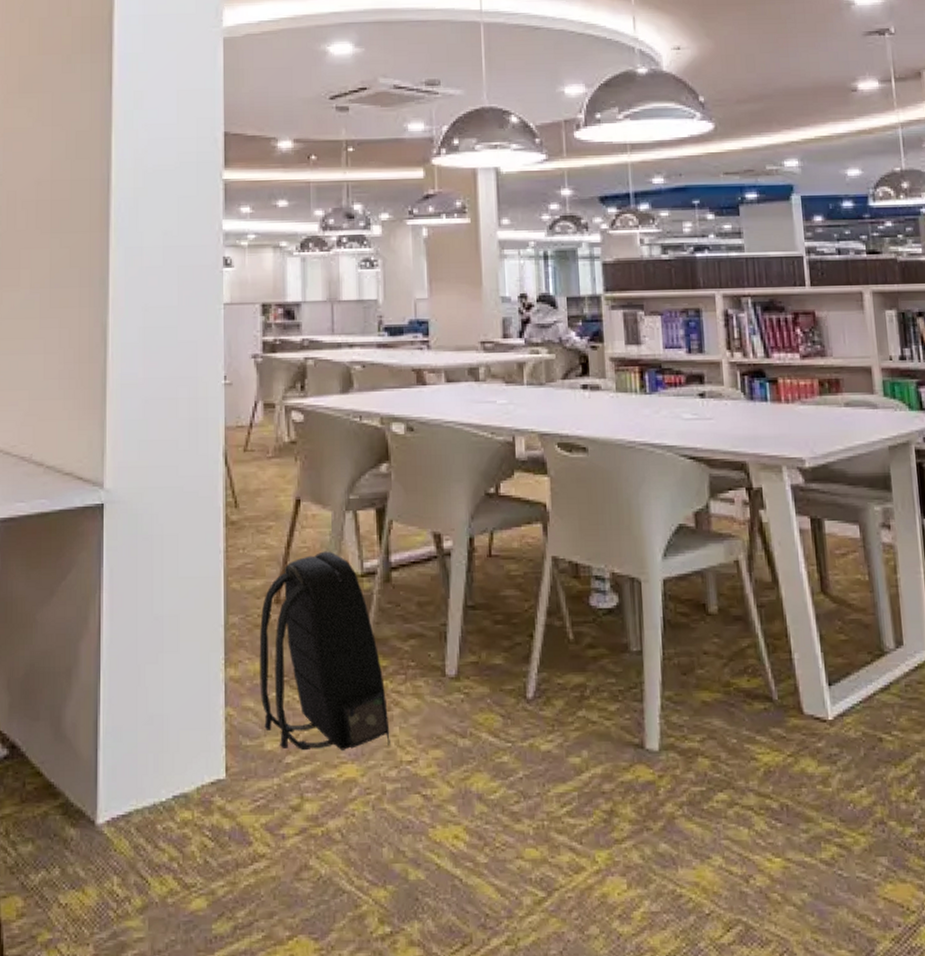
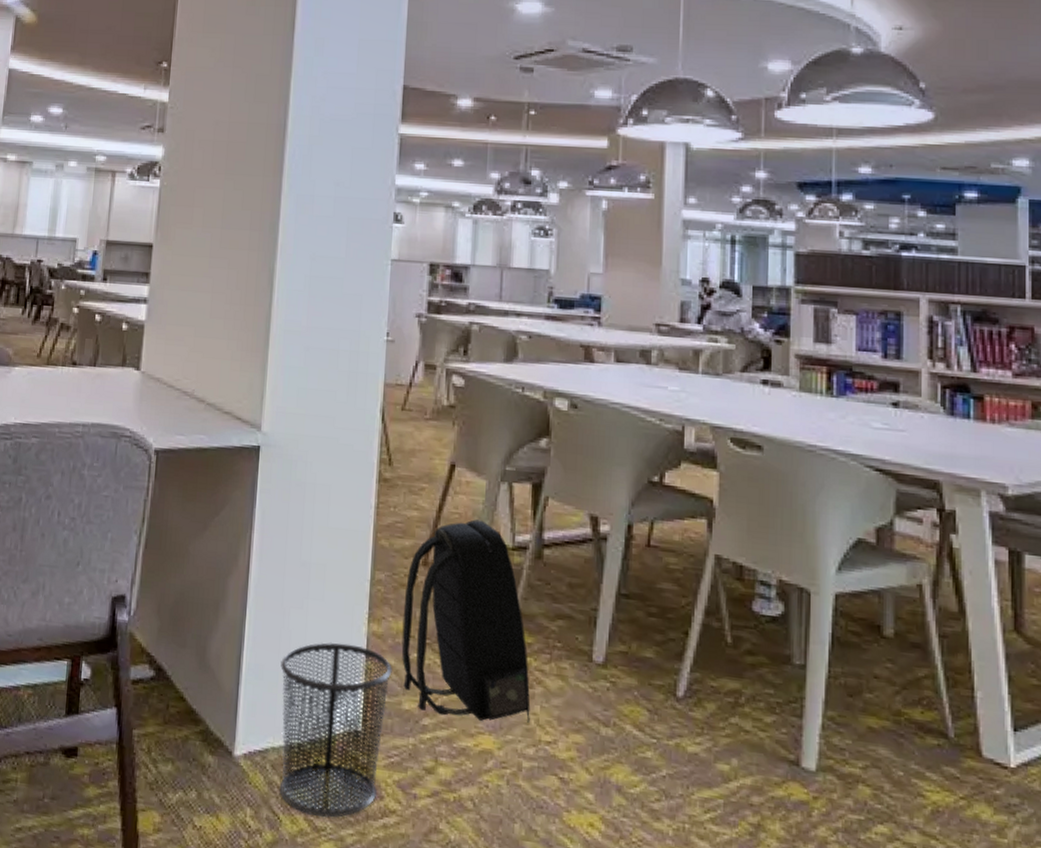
waste bin: none [139,692,252,874] -> present [279,642,392,818]

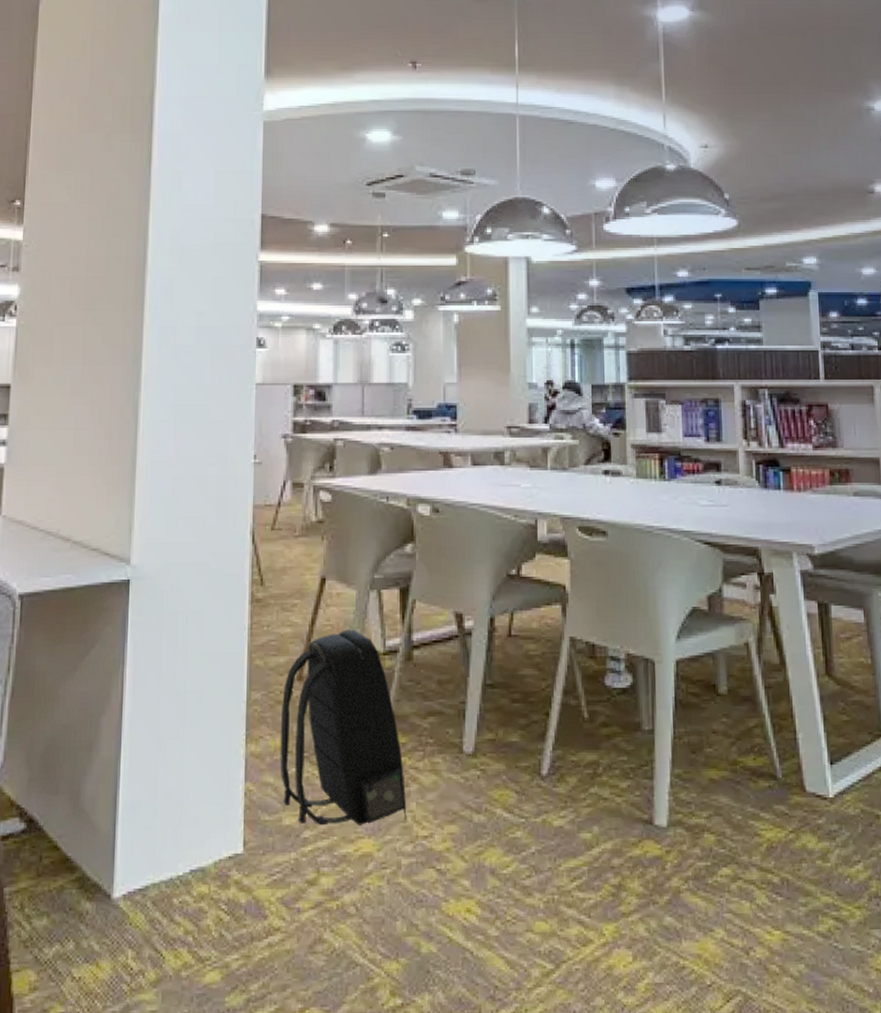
waste bin: present [279,642,392,818] -> none [158,768,272,947]

